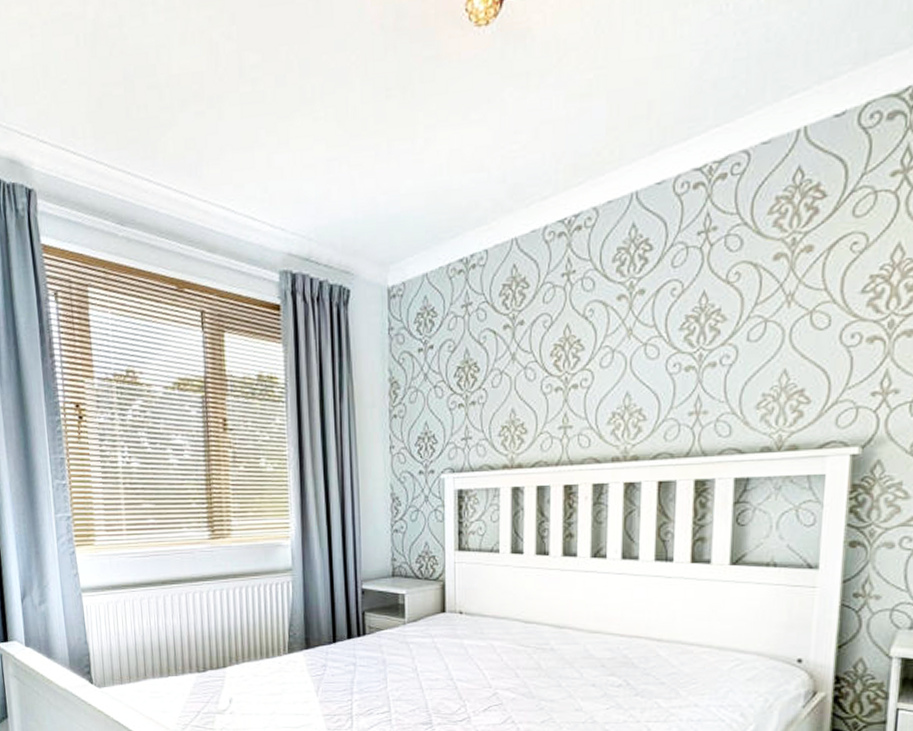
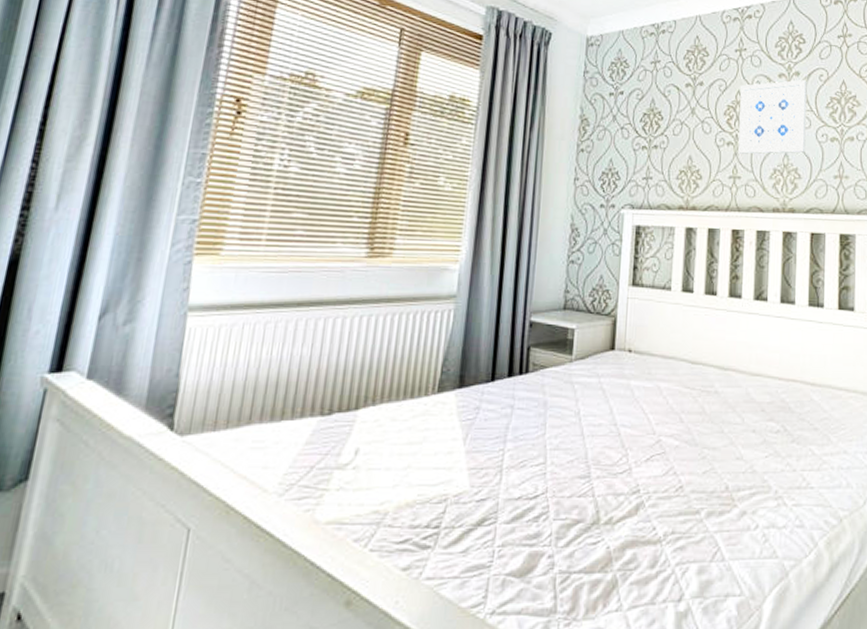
wall art: none [569,299,655,399] -> present [738,80,807,154]

